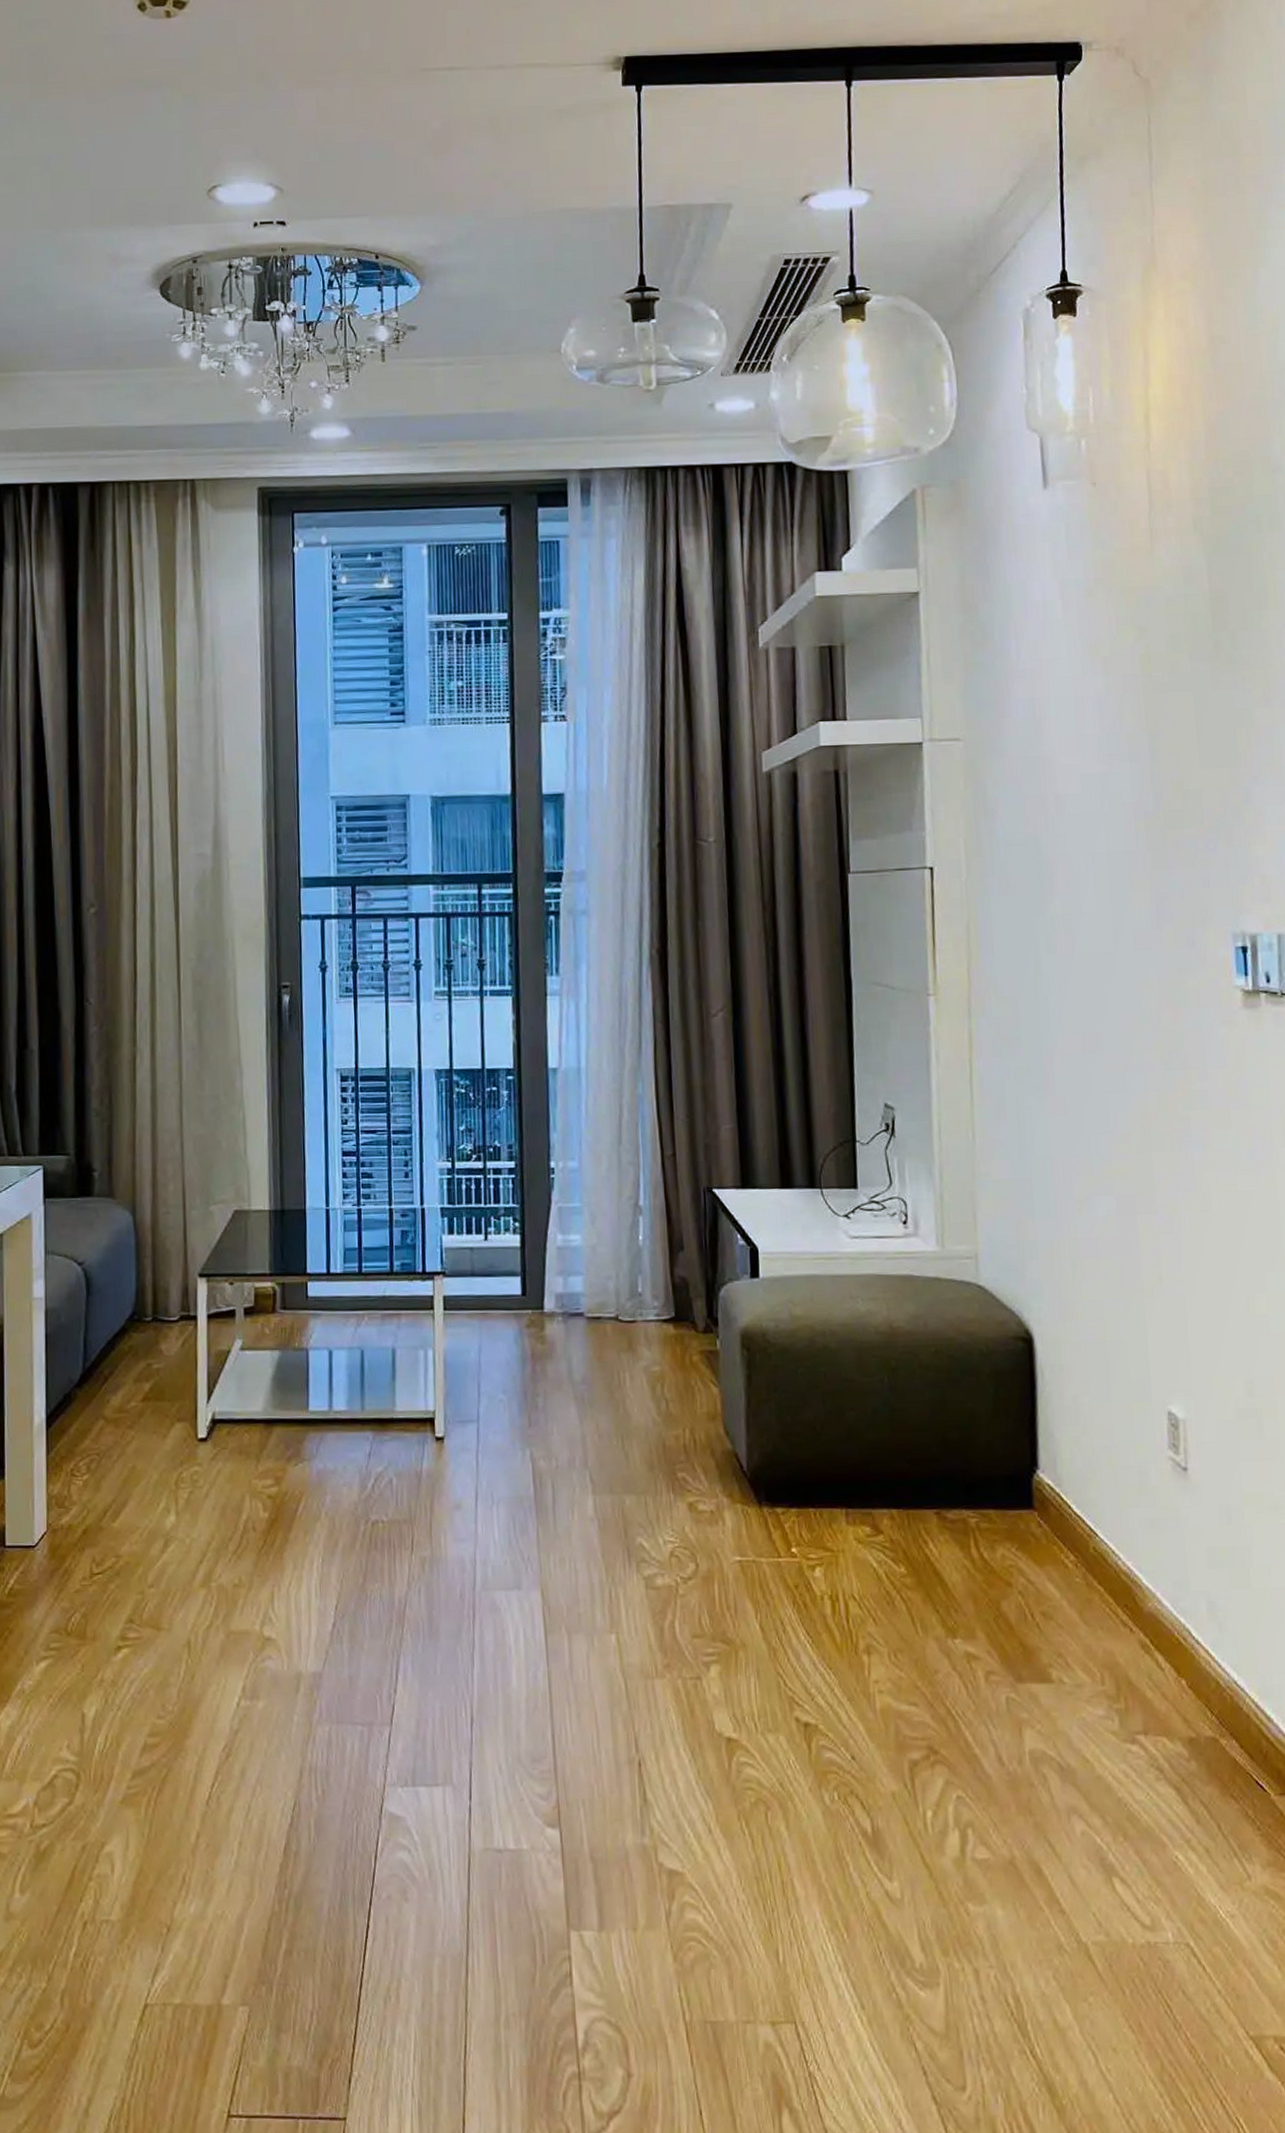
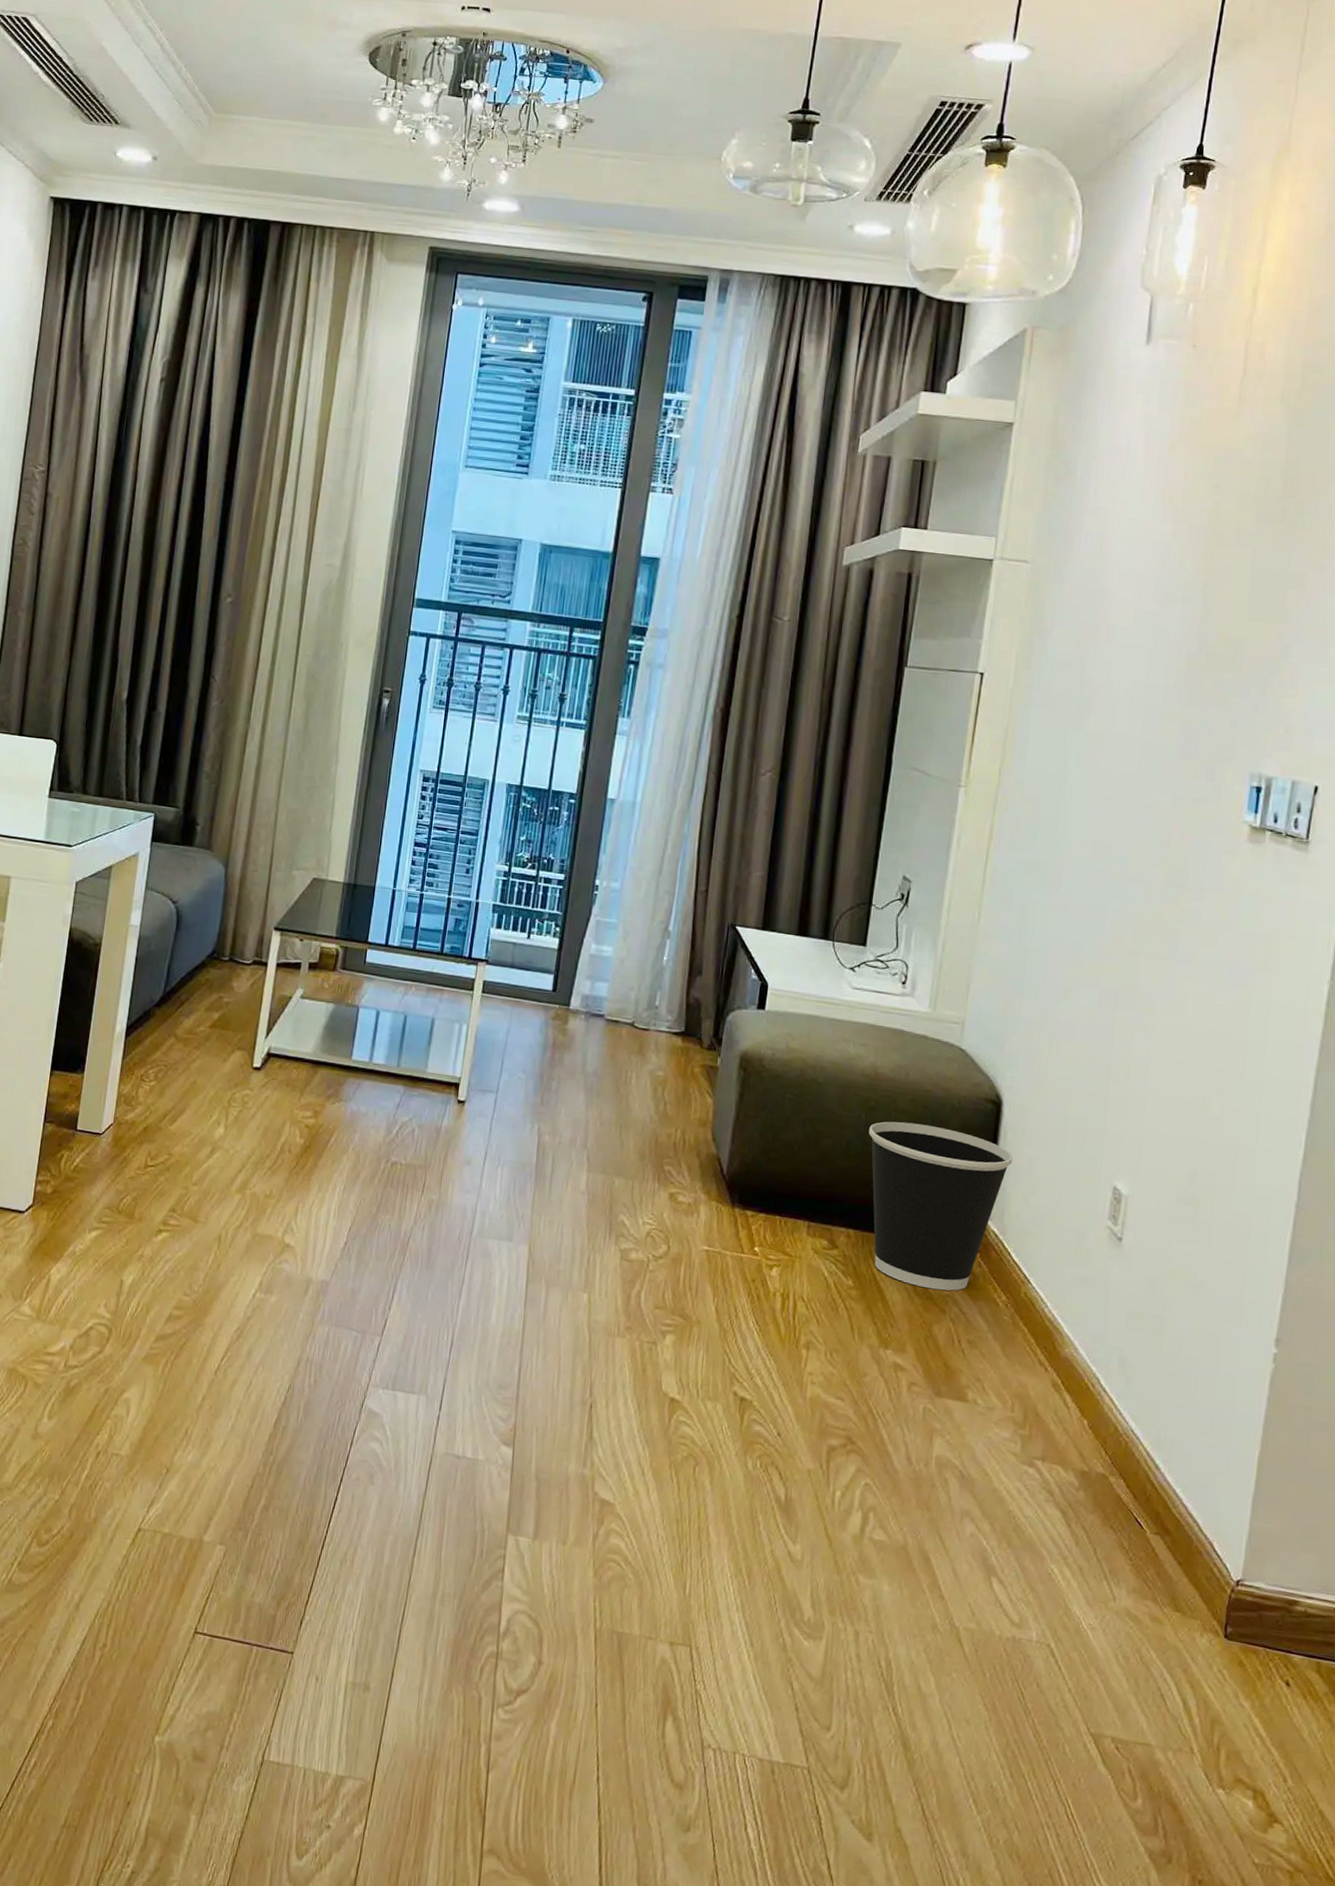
wastebasket: none [894,1377,1056,1562] -> present [868,1121,1013,1291]

